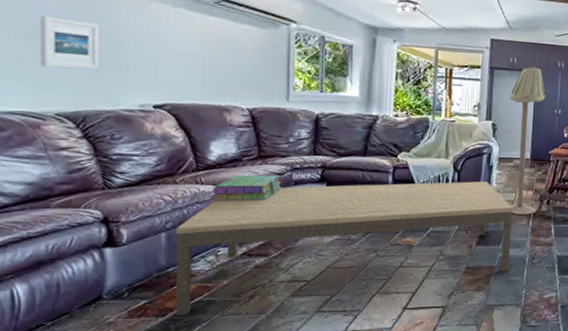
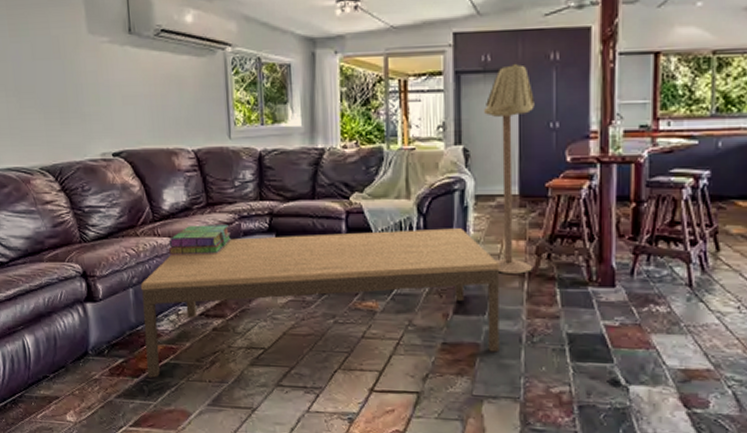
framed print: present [39,16,100,70] -> none [21,71,67,122]

